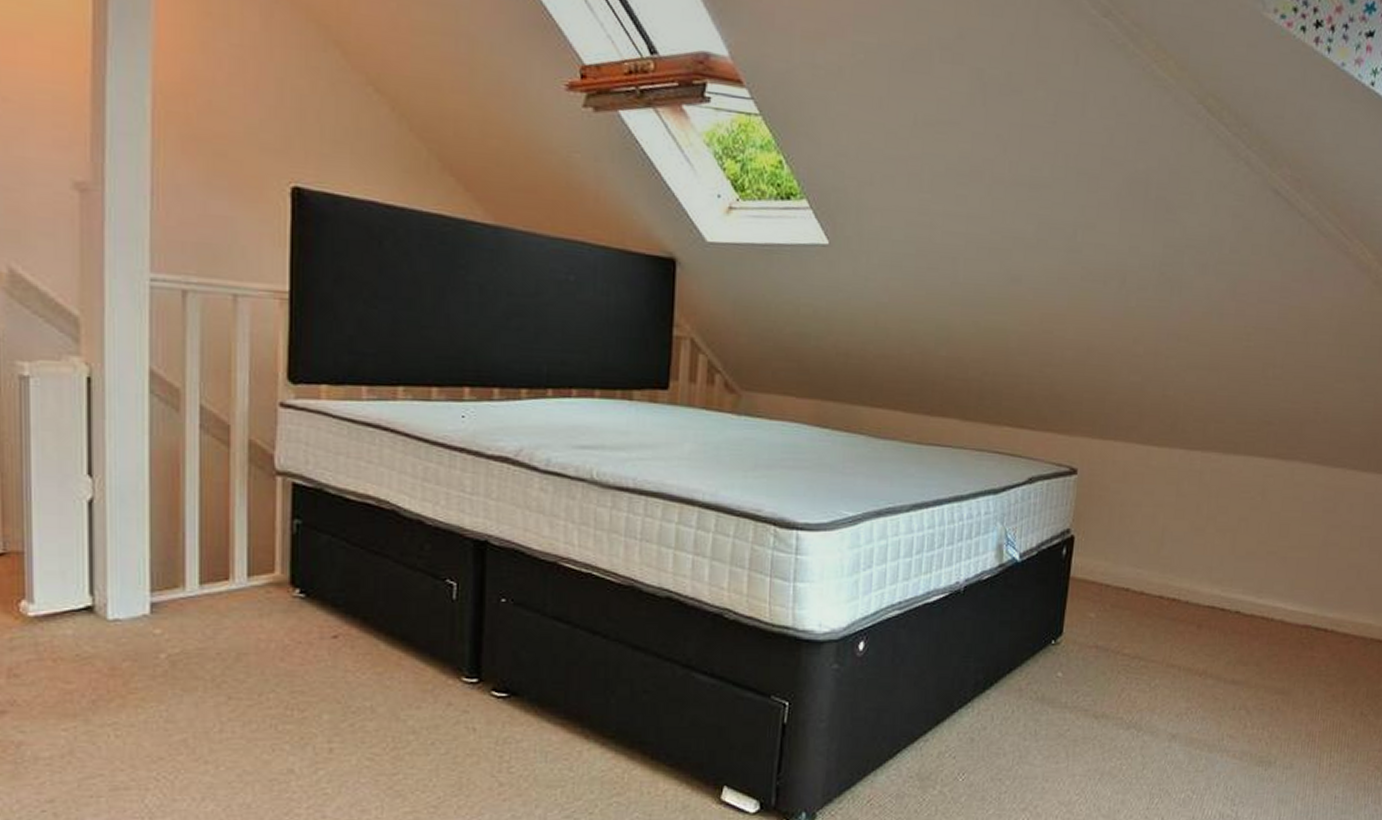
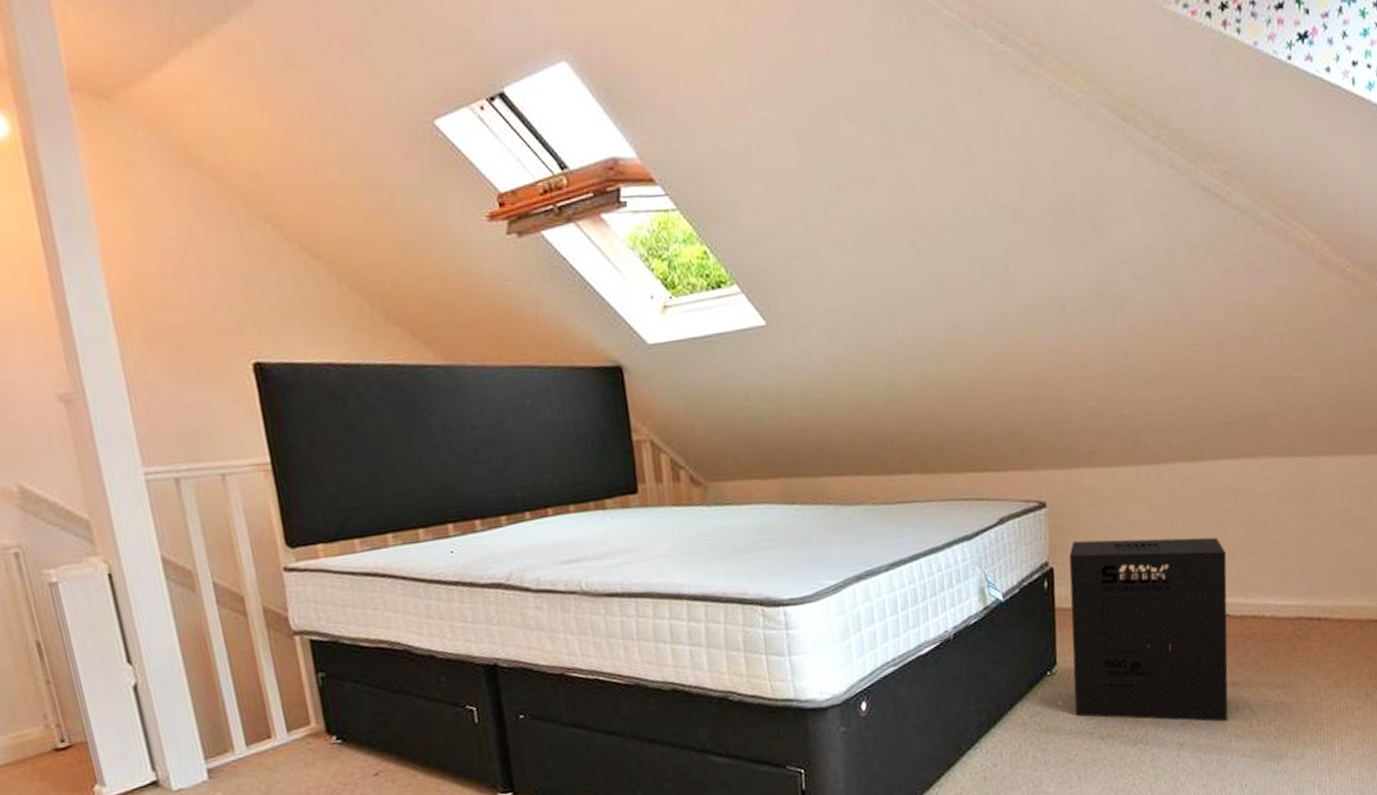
cardboard box: none [1073,513,1246,720] -> present [1069,537,1228,722]

